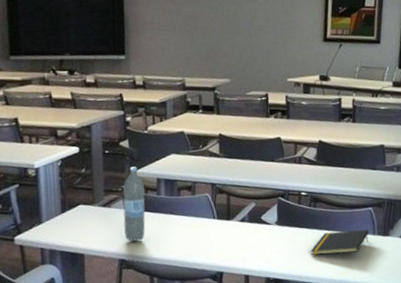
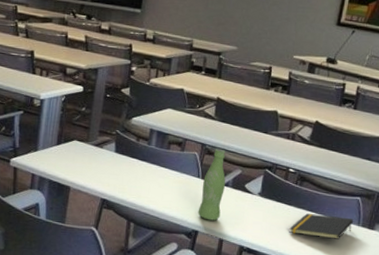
water bottle: present [123,166,146,242] -> none [111,114,137,185]
bottle: none [219,185,242,259] -> present [197,148,226,221]

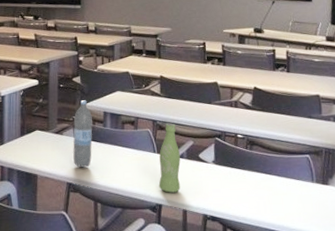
water bottle: none [111,114,137,185] -> present [73,100,93,168]
notepad: present [289,213,353,239] -> none [247,175,307,198]

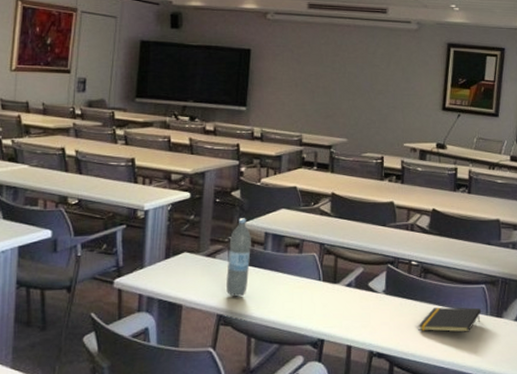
bottle: present [158,123,181,193] -> none [322,247,348,326]
notepad: none [247,175,307,198] -> present [418,307,481,333]

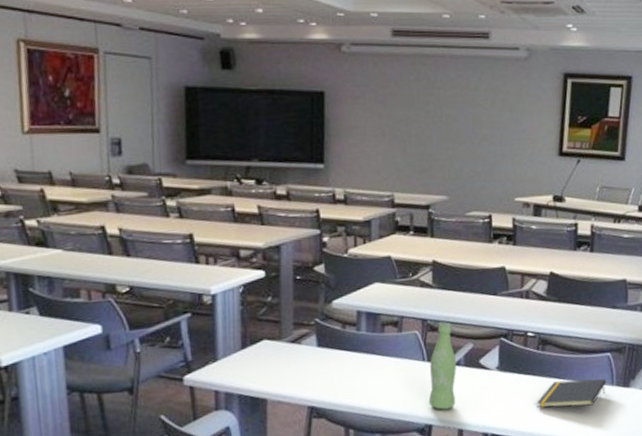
water bottle: present [226,218,251,297] -> none [315,296,342,386]
bottle: none [322,247,348,326] -> present [428,322,457,410]

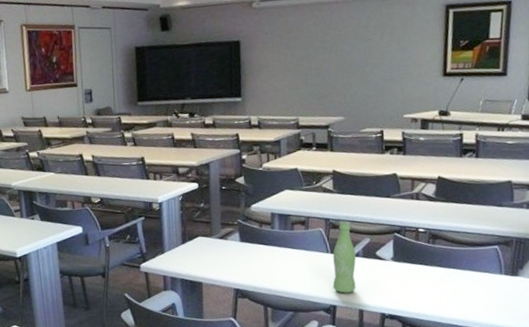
notepad: present [536,378,606,408] -> none [429,268,494,293]

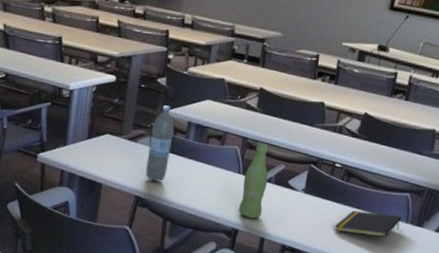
water bottle: none [238,201,260,273] -> present [146,105,174,182]
notepad: none [429,268,494,293] -> present [334,210,401,237]

